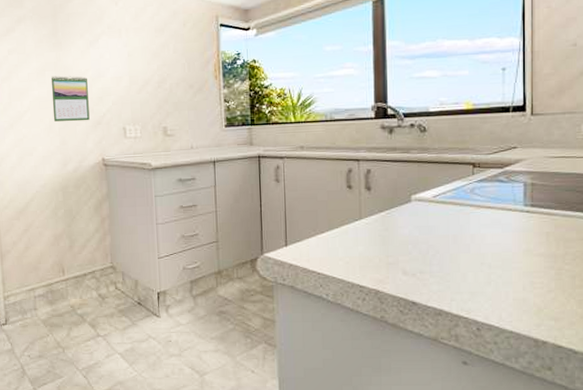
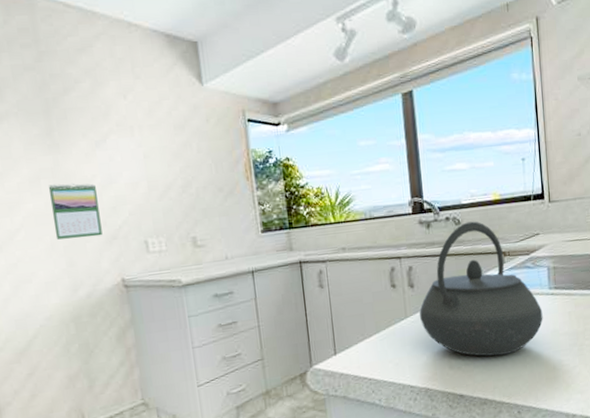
kettle: none [374,129,515,268] -> present [419,221,543,357]

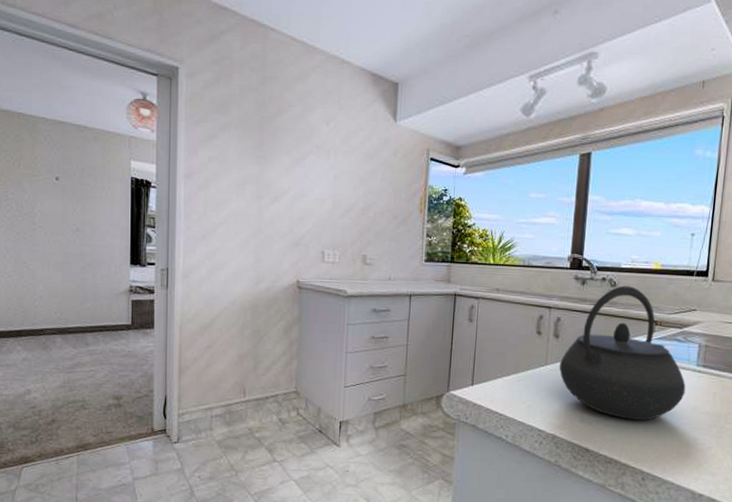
calendar: present [48,183,103,239] -> none [249,190,289,241]

